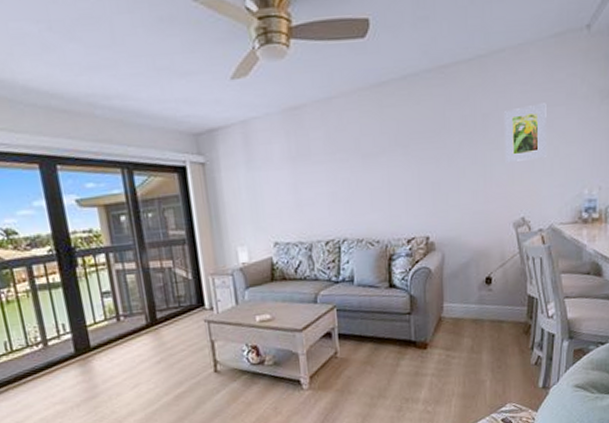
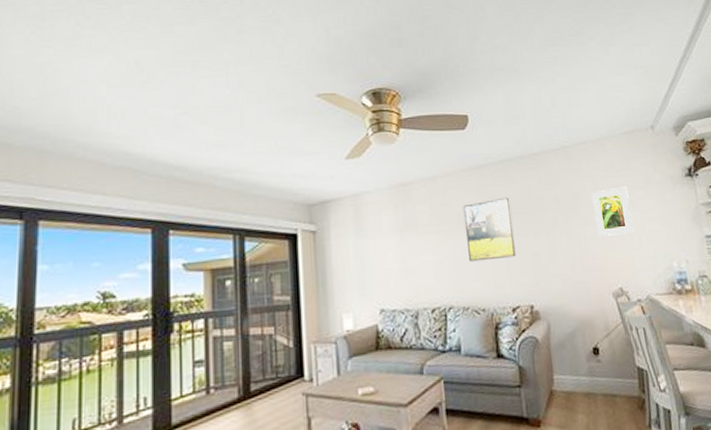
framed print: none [360,119,415,193] -> present [463,197,516,262]

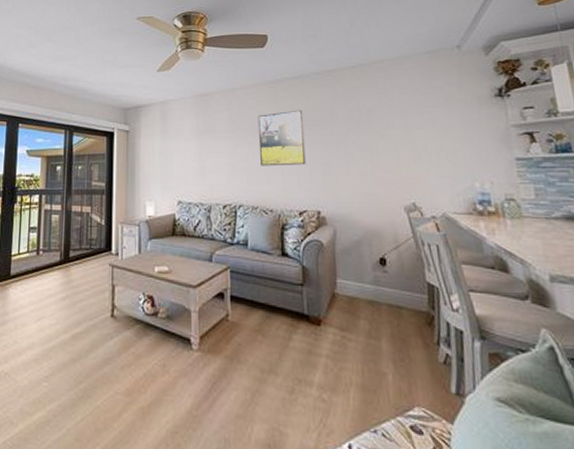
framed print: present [591,186,634,236] -> none [387,104,432,151]

